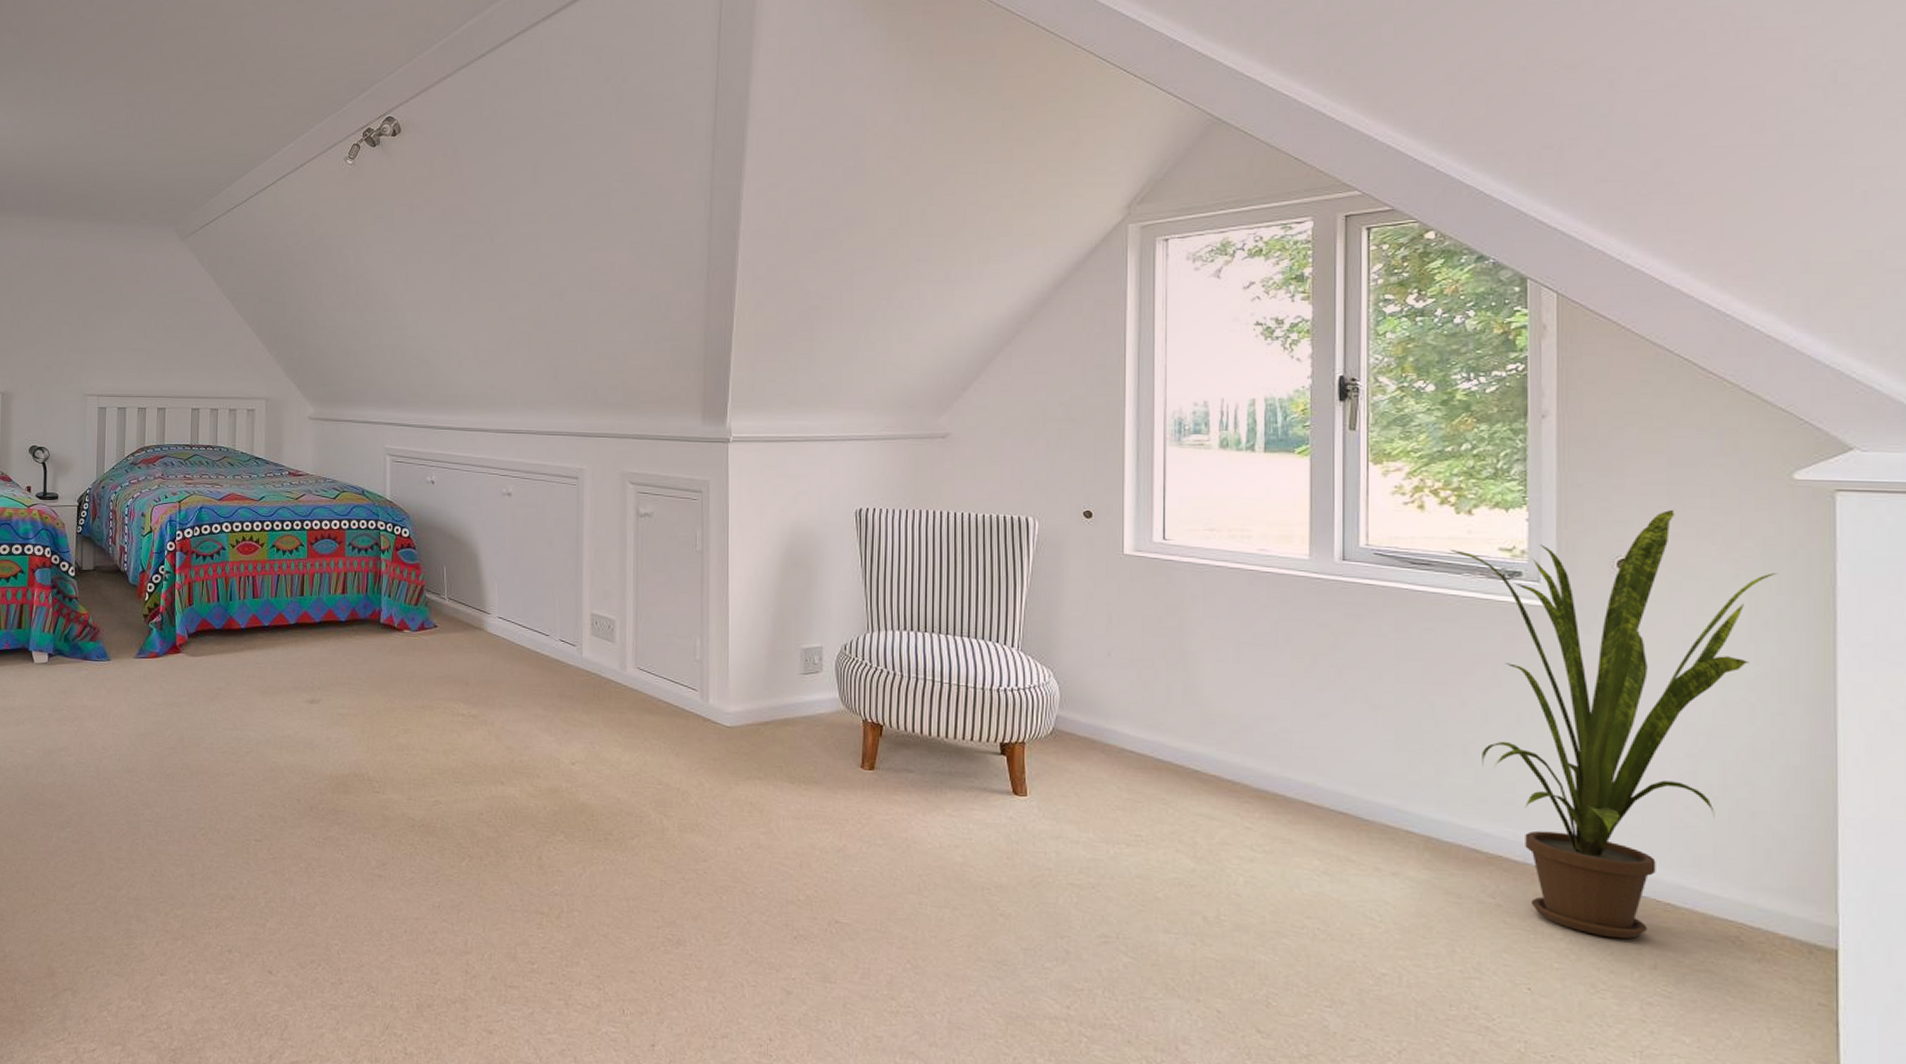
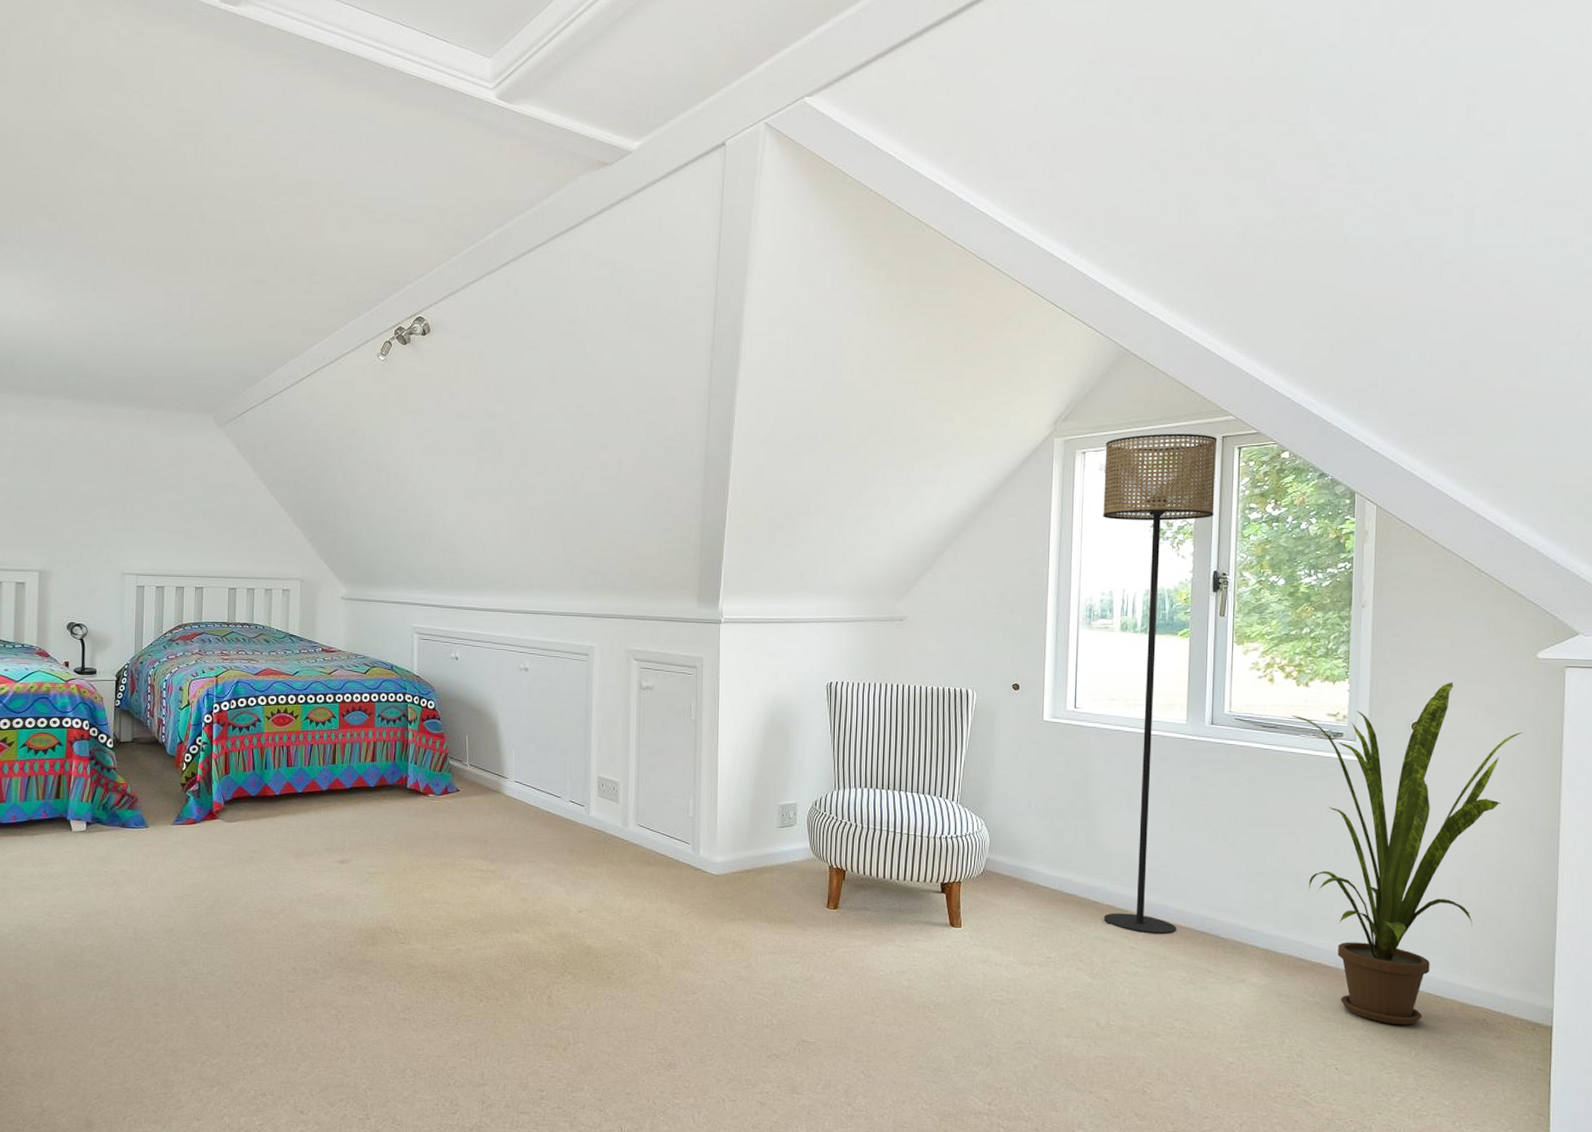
floor lamp: none [1193,213,1339,814] -> present [1103,433,1218,935]

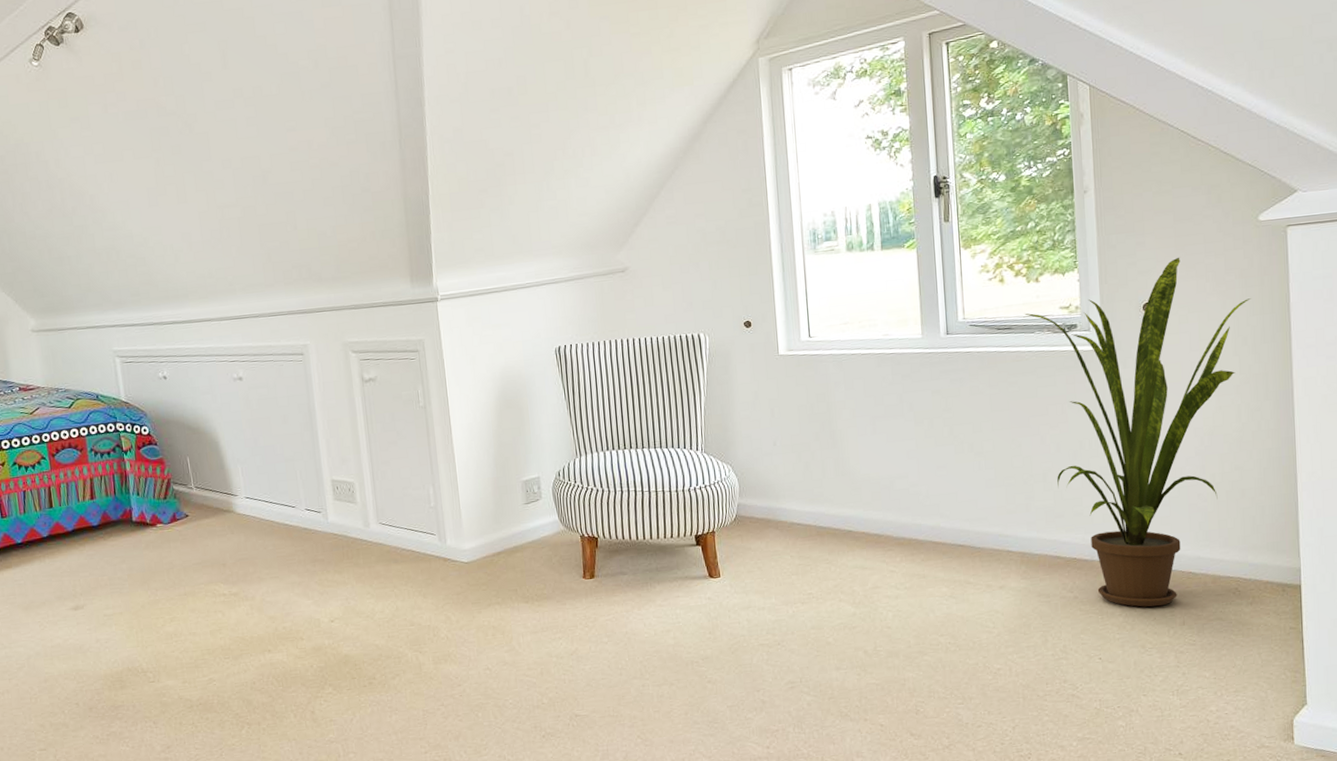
floor lamp: present [1103,433,1218,935] -> none [811,33,934,556]

